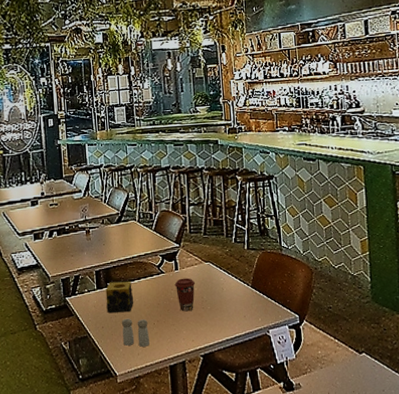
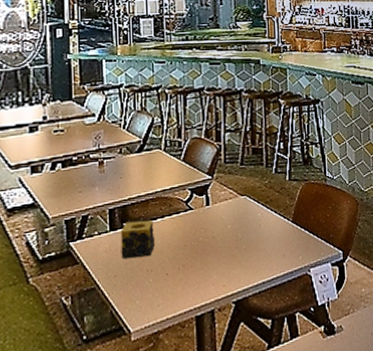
salt and pepper shaker: present [121,318,150,347] -> none [138,263,172,297]
coffee cup: present [174,278,196,312] -> none [205,214,230,253]

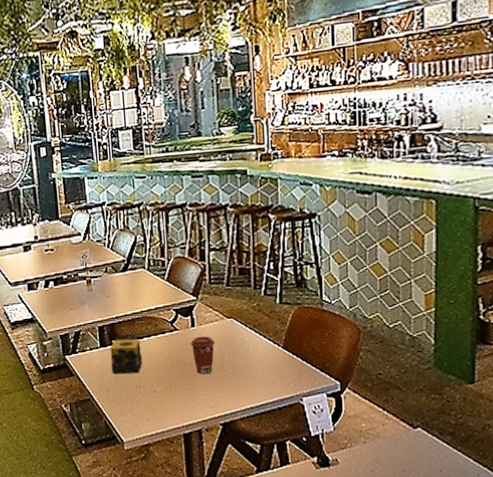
coffee cup: none [205,214,230,253] -> present [190,336,216,375]

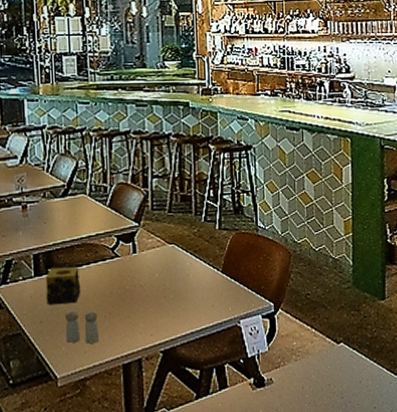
salt and pepper shaker: none [128,380,161,412] -> present [64,310,99,344]
coffee cup: present [190,336,216,375] -> none [131,262,157,302]

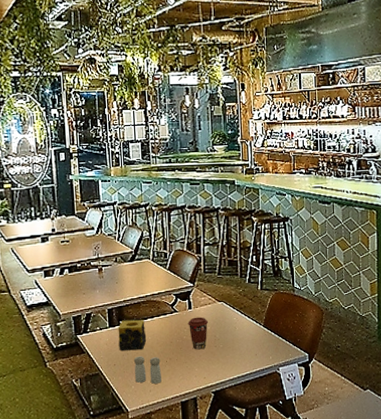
coffee cup: none [131,262,157,302] -> present [188,317,209,350]

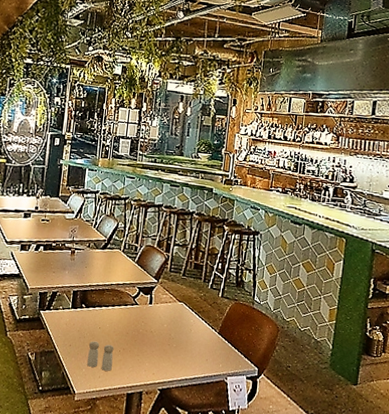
candle: present [118,319,147,351] -> none [77,304,106,336]
coffee cup: present [188,317,209,350] -> none [146,312,166,346]

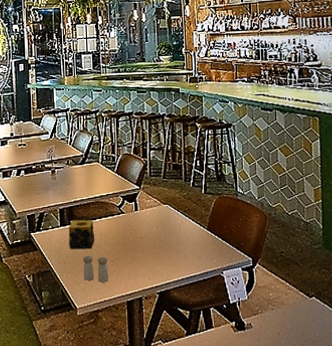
candle: none [77,304,106,336] -> present [68,219,95,250]

